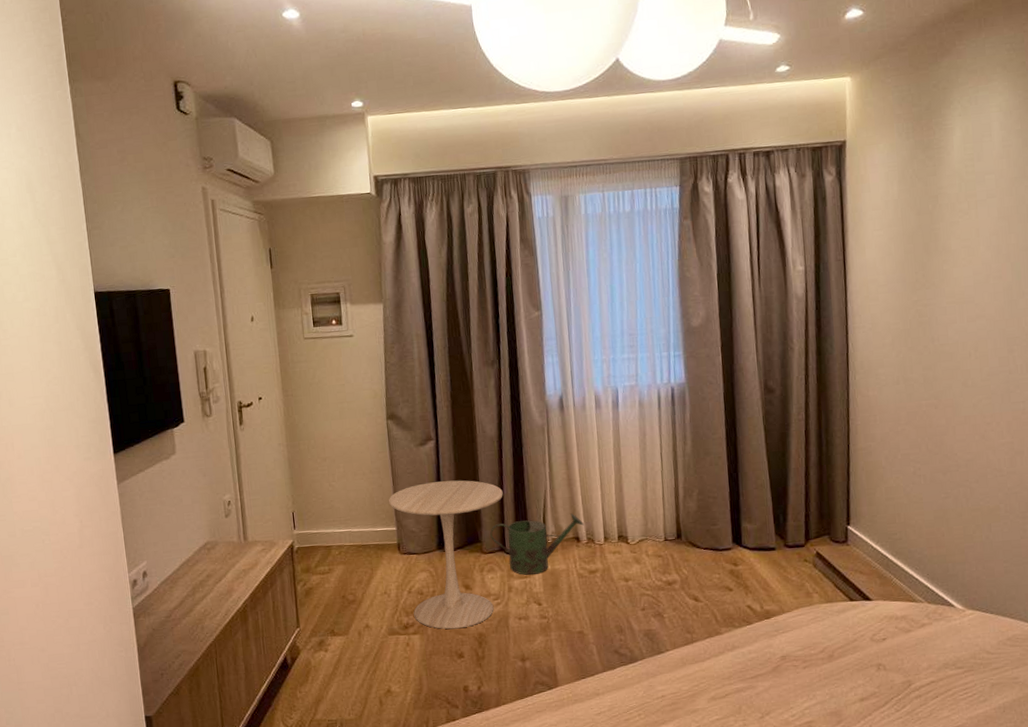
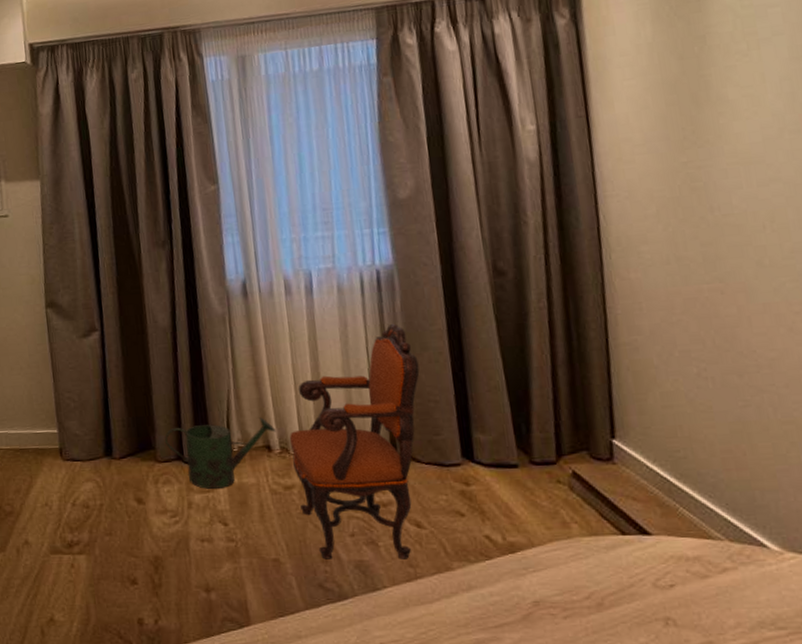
side table: present [389,480,503,630] -> none [49,376,179,550]
armchair: none [594,432,703,630] -> present [289,323,420,560]

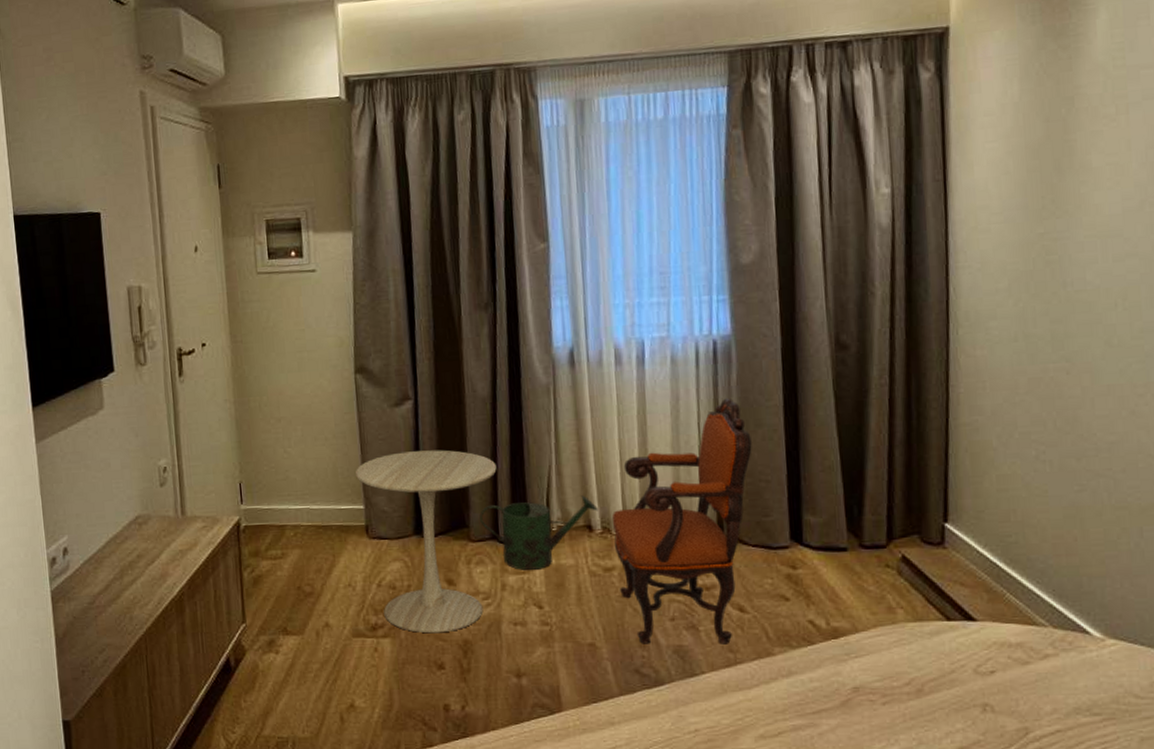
side table: none [49,376,179,550] -> present [356,449,497,634]

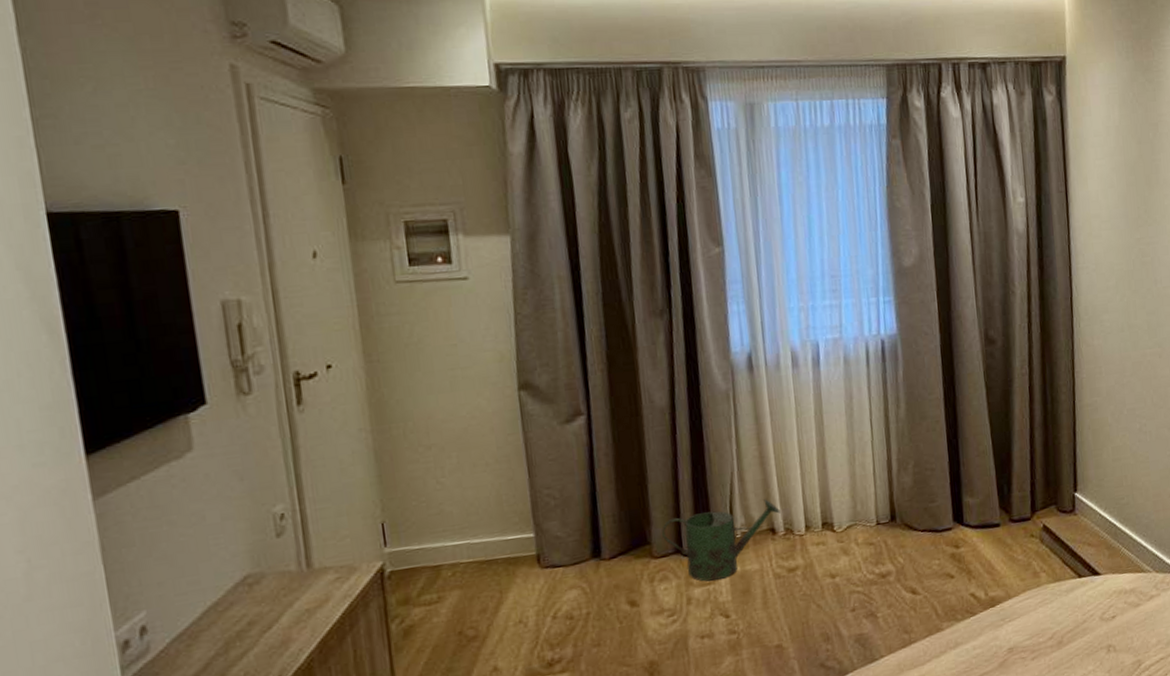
side table: present [356,449,497,634] -> none [523,465,678,662]
armchair: present [611,397,752,644] -> none [793,393,919,638]

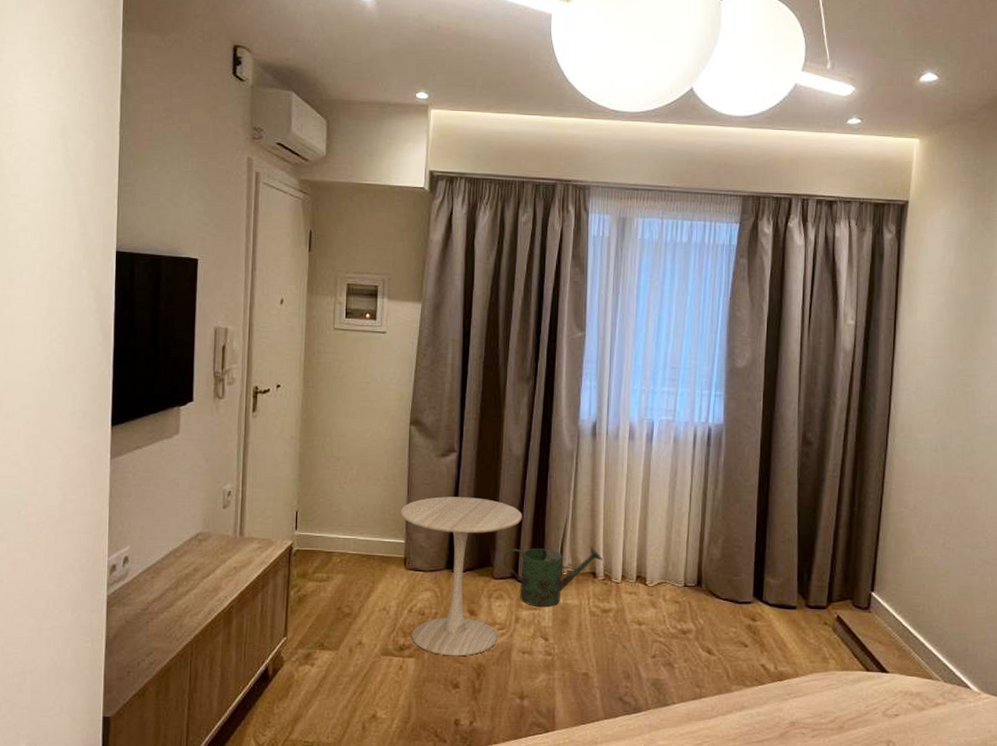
side table: none [523,465,678,662] -> present [401,496,522,657]

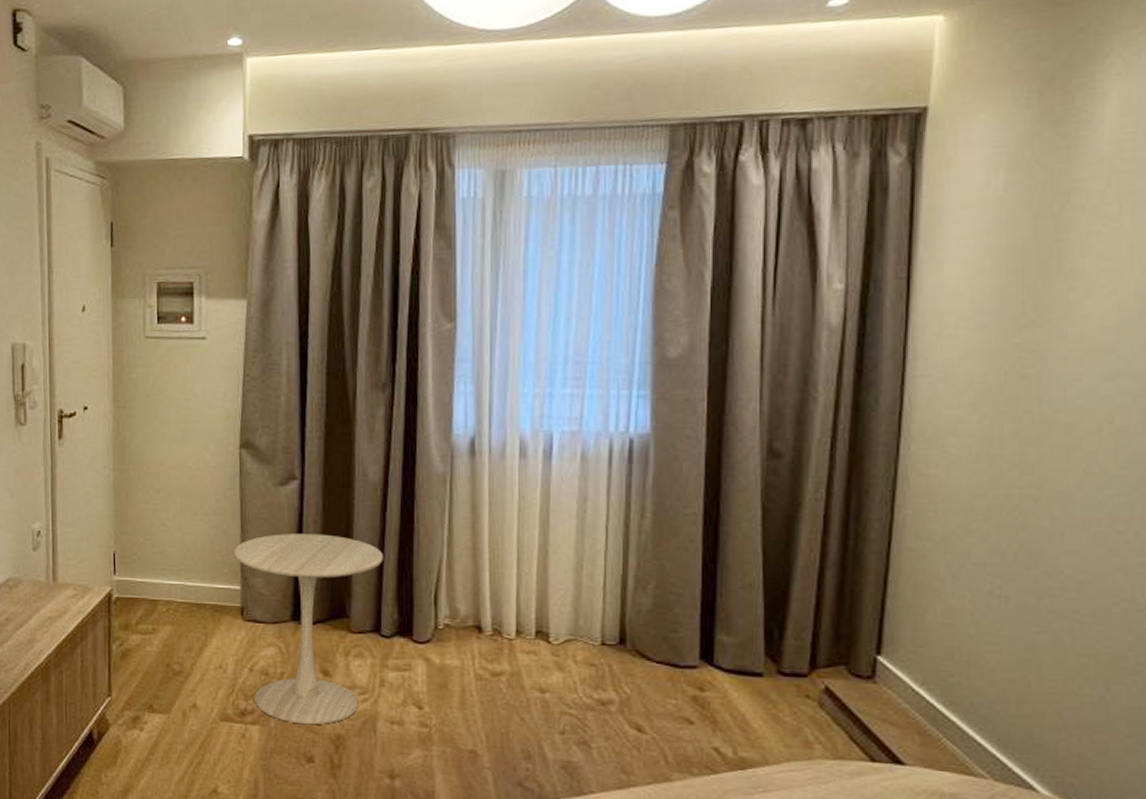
watering can: present [503,546,602,607] -> none [362,594,489,668]

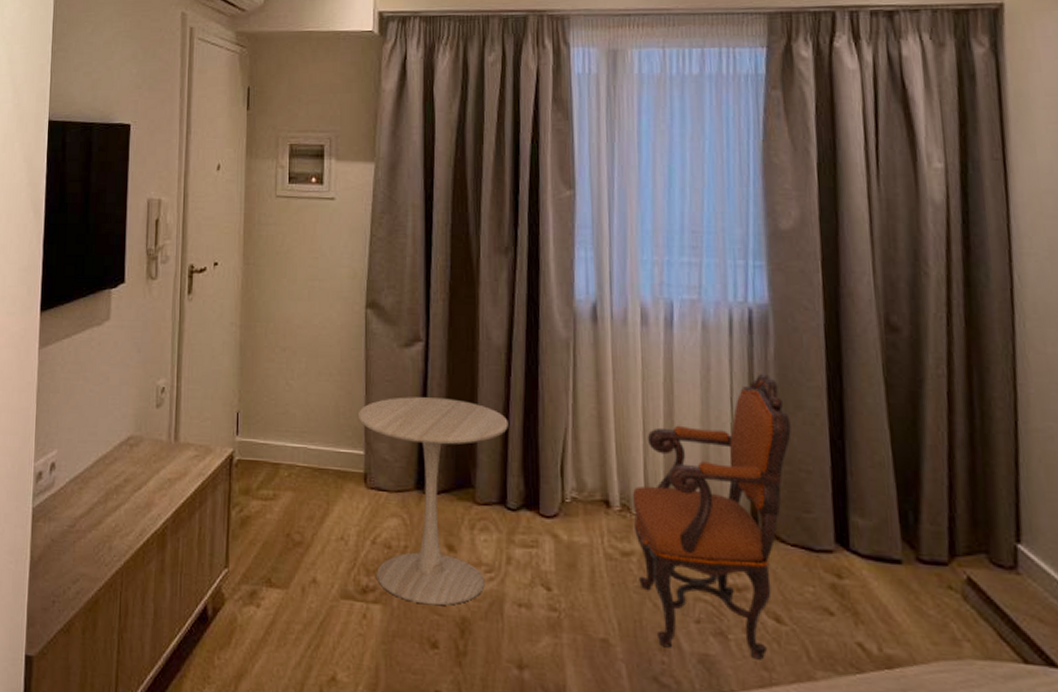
armchair: none [504,501,664,765] -> present [632,373,791,660]

